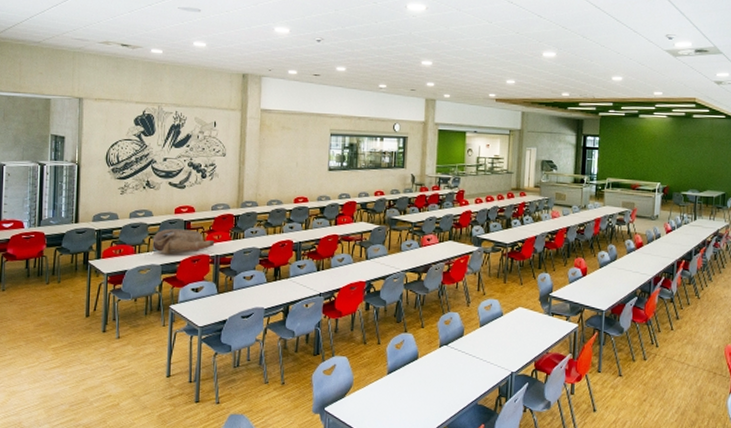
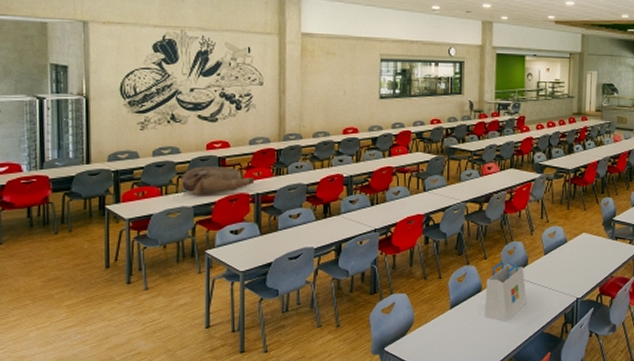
shopping bag: none [420,330,462,391] -> present [484,261,527,322]

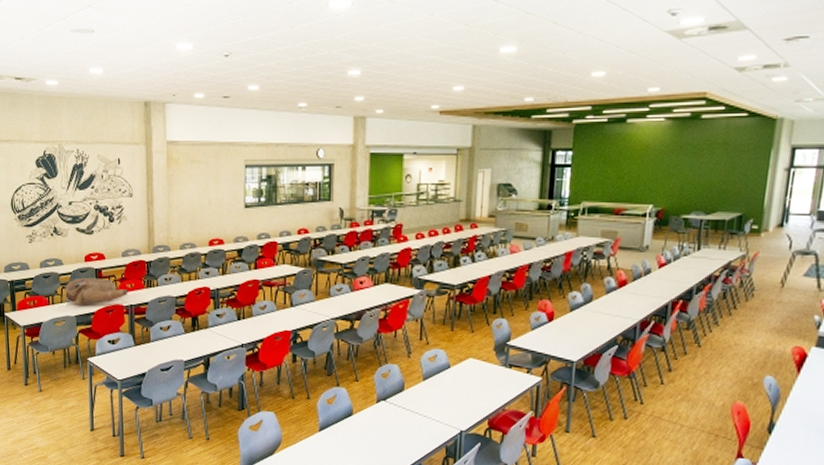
shopping bag: present [484,261,527,322] -> none [355,384,403,450]

